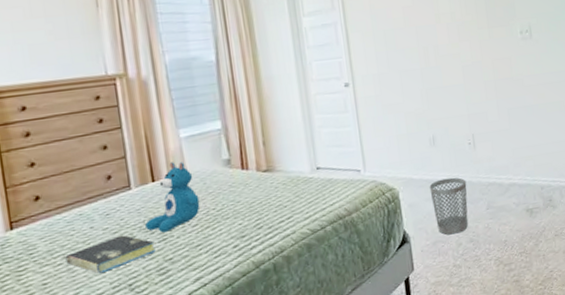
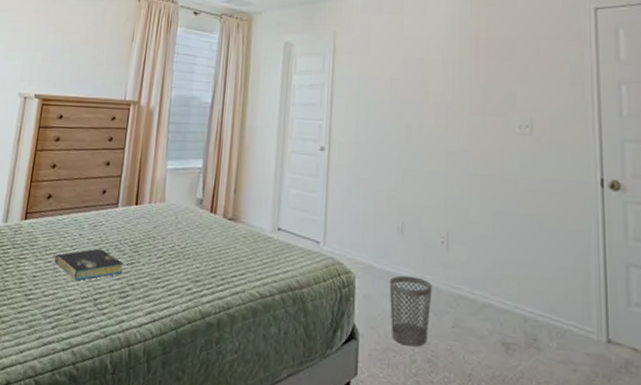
teddy bear: present [145,162,200,233] -> none [120,190,169,257]

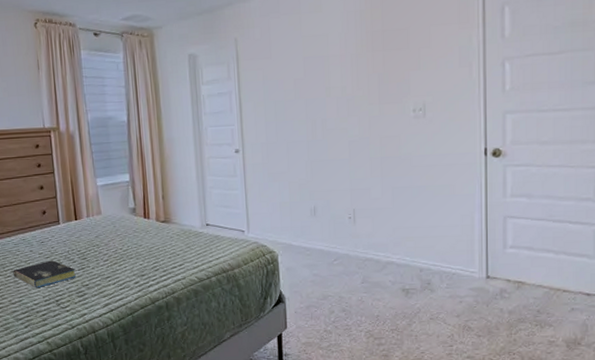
wastebasket: present [389,275,433,347] -> none [307,248,344,302]

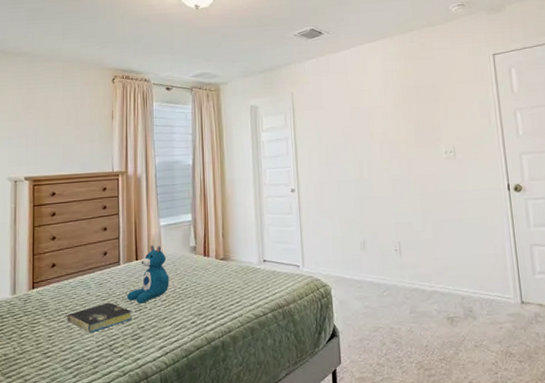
teddy bear: none [69,205,111,263] -> present [127,245,170,304]

